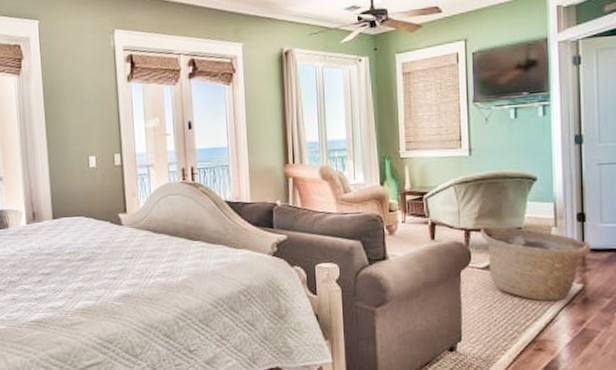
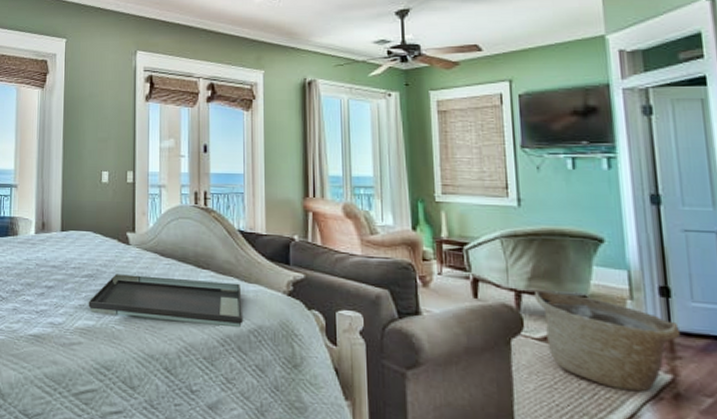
tray: none [86,250,234,293] -> present [88,274,244,328]

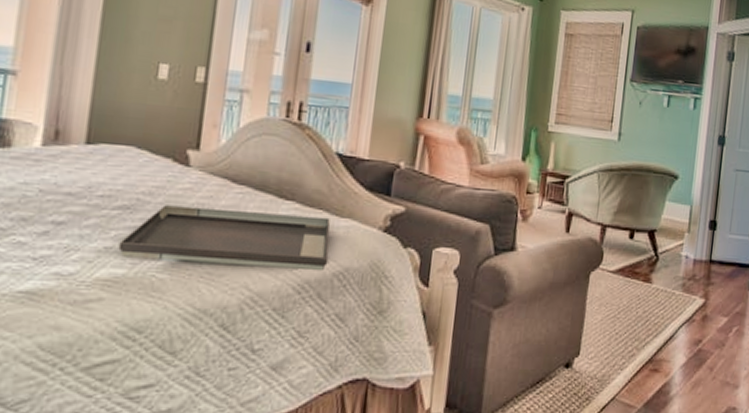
basket: present [533,290,681,392] -> none [616,224,717,316]

